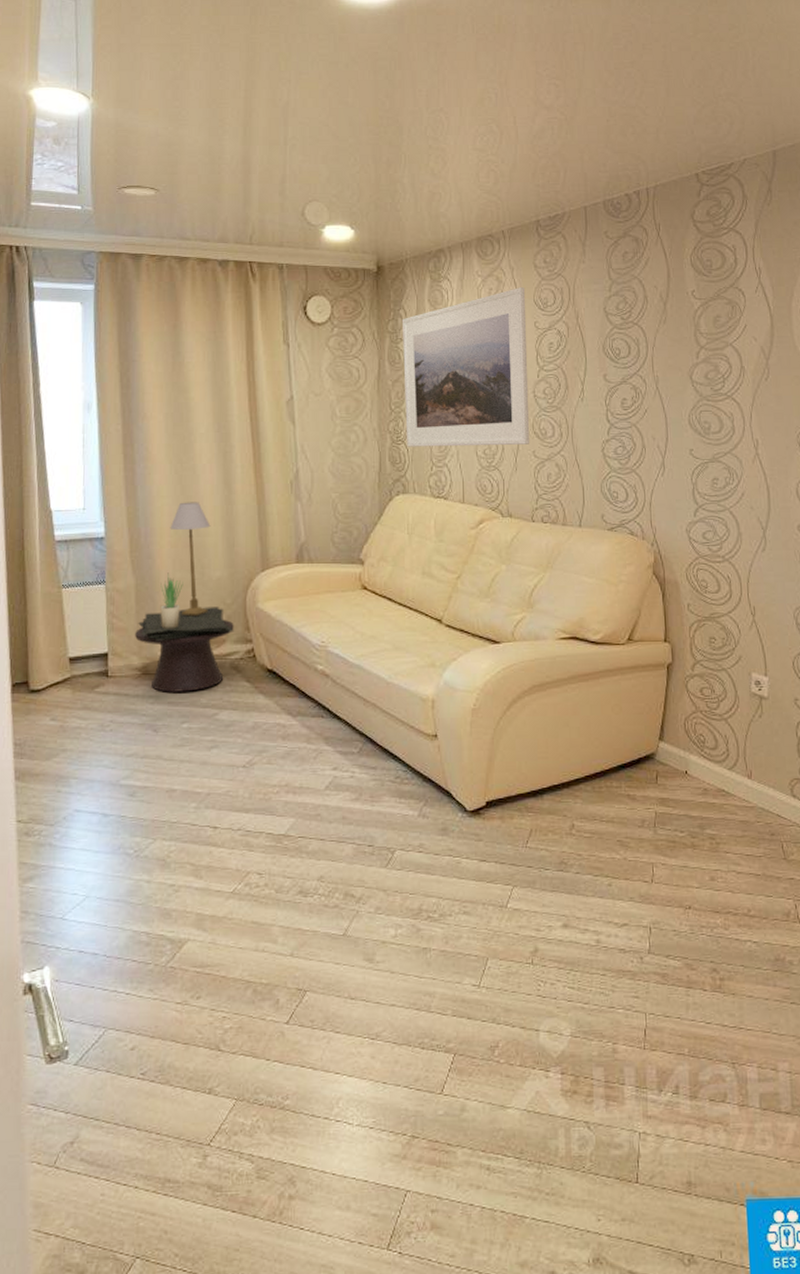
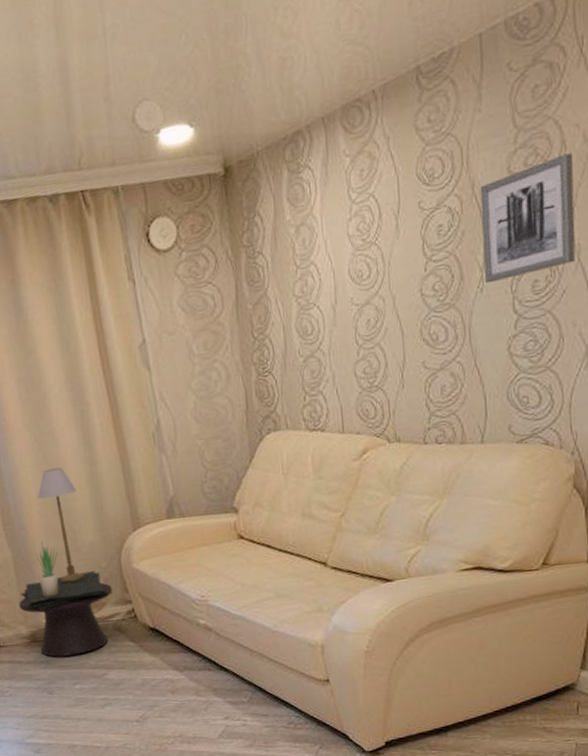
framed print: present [401,287,530,447] -> none [257,160,419,378]
wall art: none [582,306,655,395] -> present [480,153,576,284]

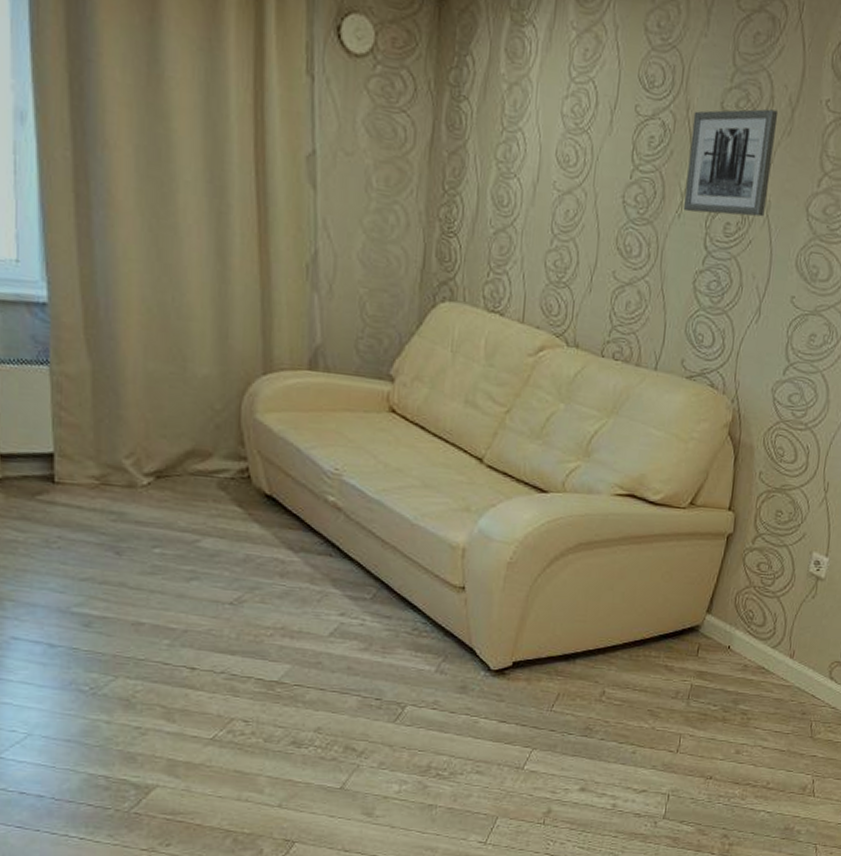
side table: present [18,571,113,657] -> none [89,409,224,512]
potted plant: present [36,542,59,596] -> none [125,361,158,432]
table lamp: present [37,467,85,583] -> none [140,271,197,420]

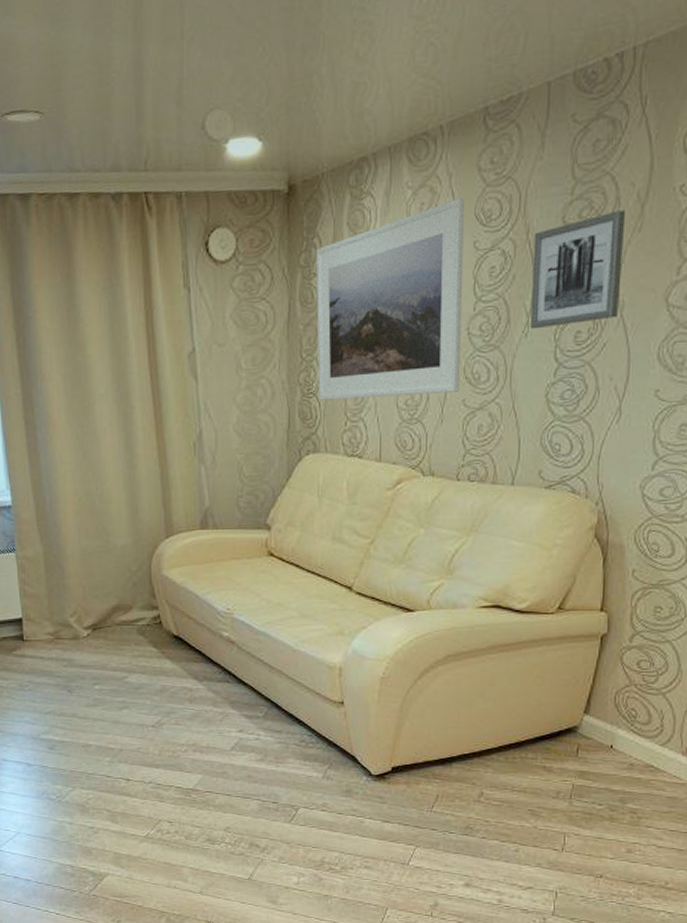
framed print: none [460,54,630,262] -> present [315,198,465,400]

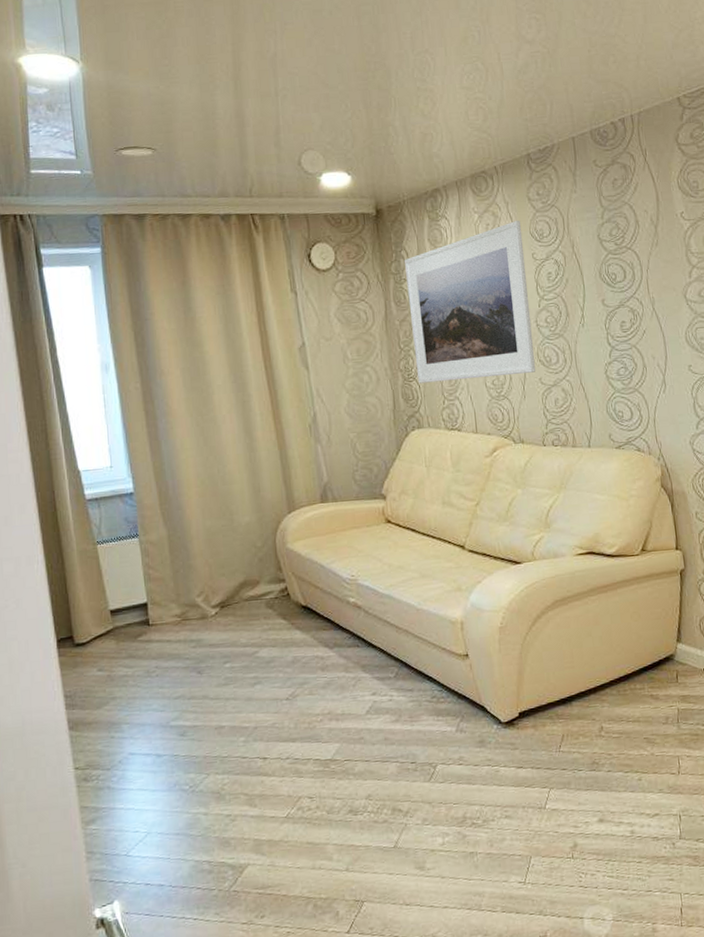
wall art: present [531,210,626,330] -> none [578,230,651,321]

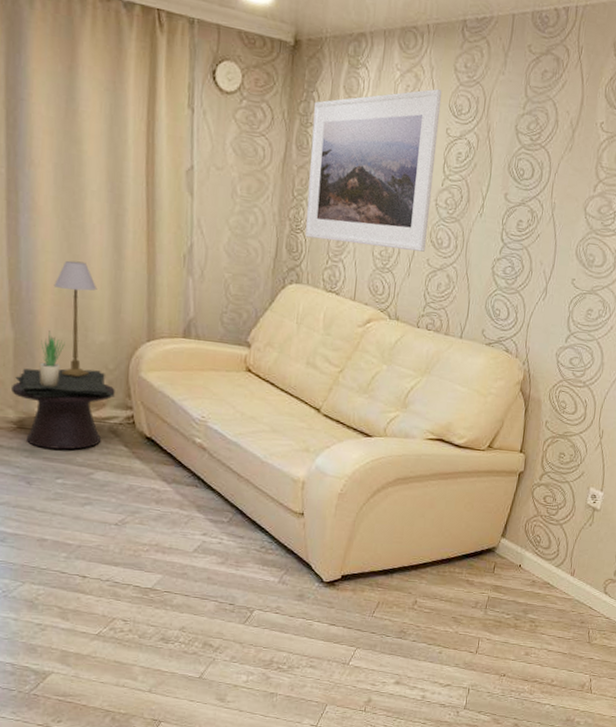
side table: none [171,550,267,636] -> present [10,368,115,450]
potted plant: none [192,521,214,575] -> present [39,330,65,386]
table lamp: none [196,451,240,561] -> present [53,260,97,377]

